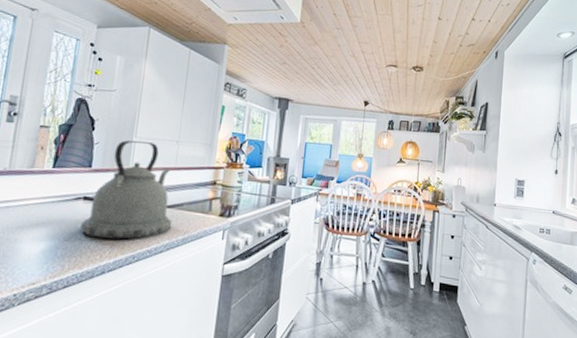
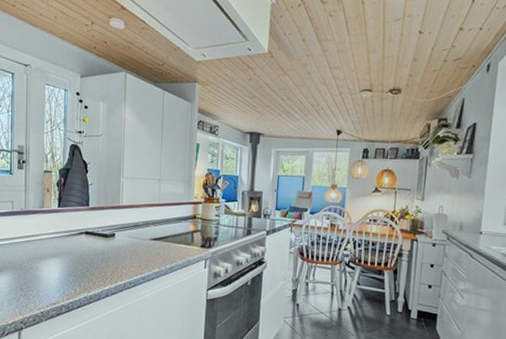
kettle: present [80,140,172,240] -> none [85,180,160,268]

